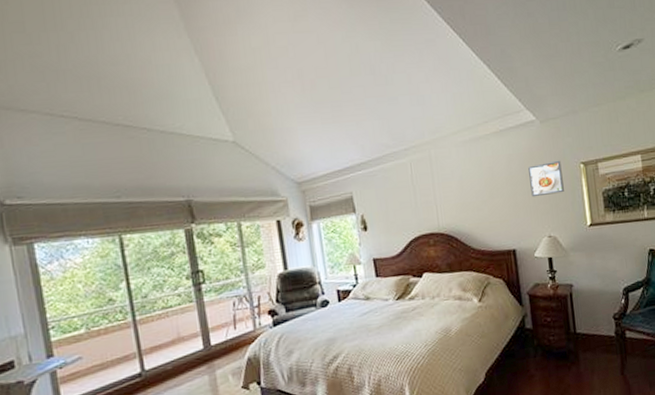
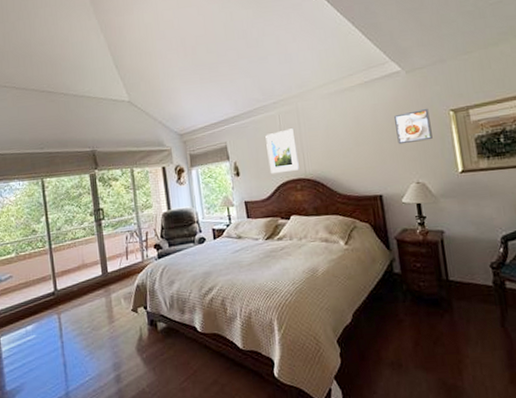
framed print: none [396,178,432,228] -> present [265,128,299,174]

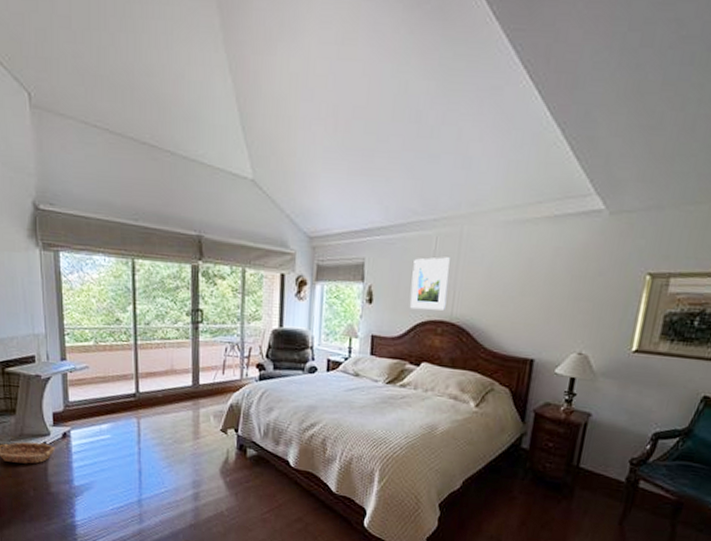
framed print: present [394,108,433,145] -> none [572,265,622,306]

